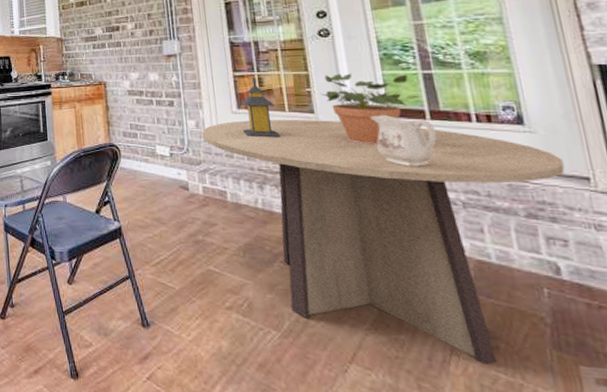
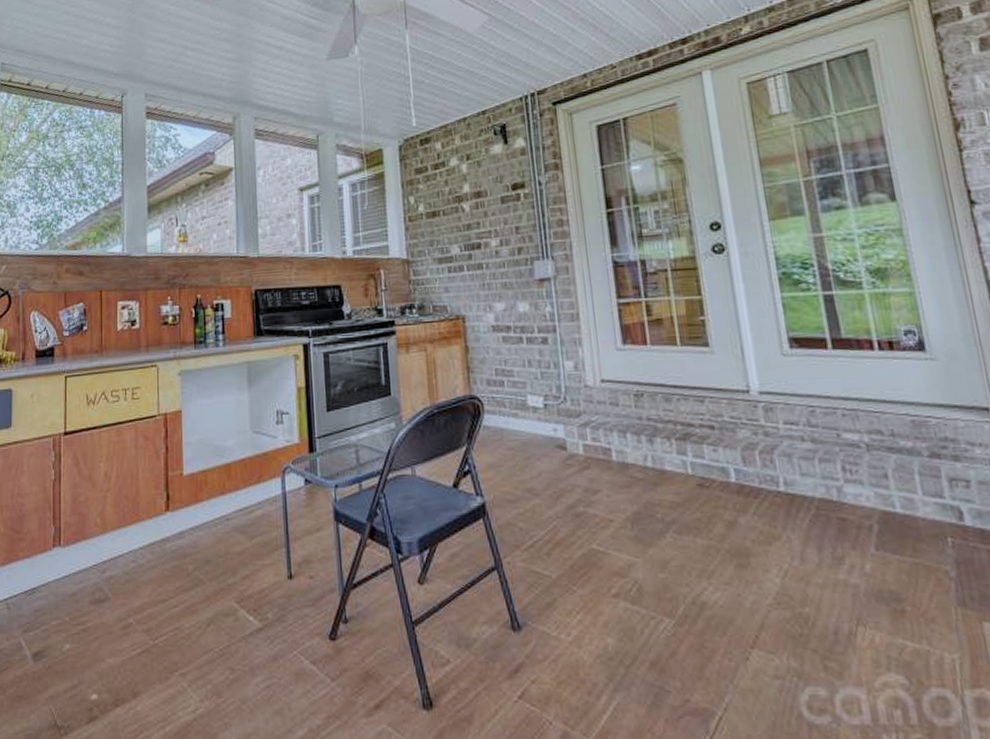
dining table: present [202,120,565,364] -> none [582,354,966,632]
lantern: present [240,77,281,138] -> none [625,304,672,379]
potted plant: present [321,73,421,145] -> none [716,296,822,382]
pitcher: present [370,115,437,167] -> none [769,346,839,406]

